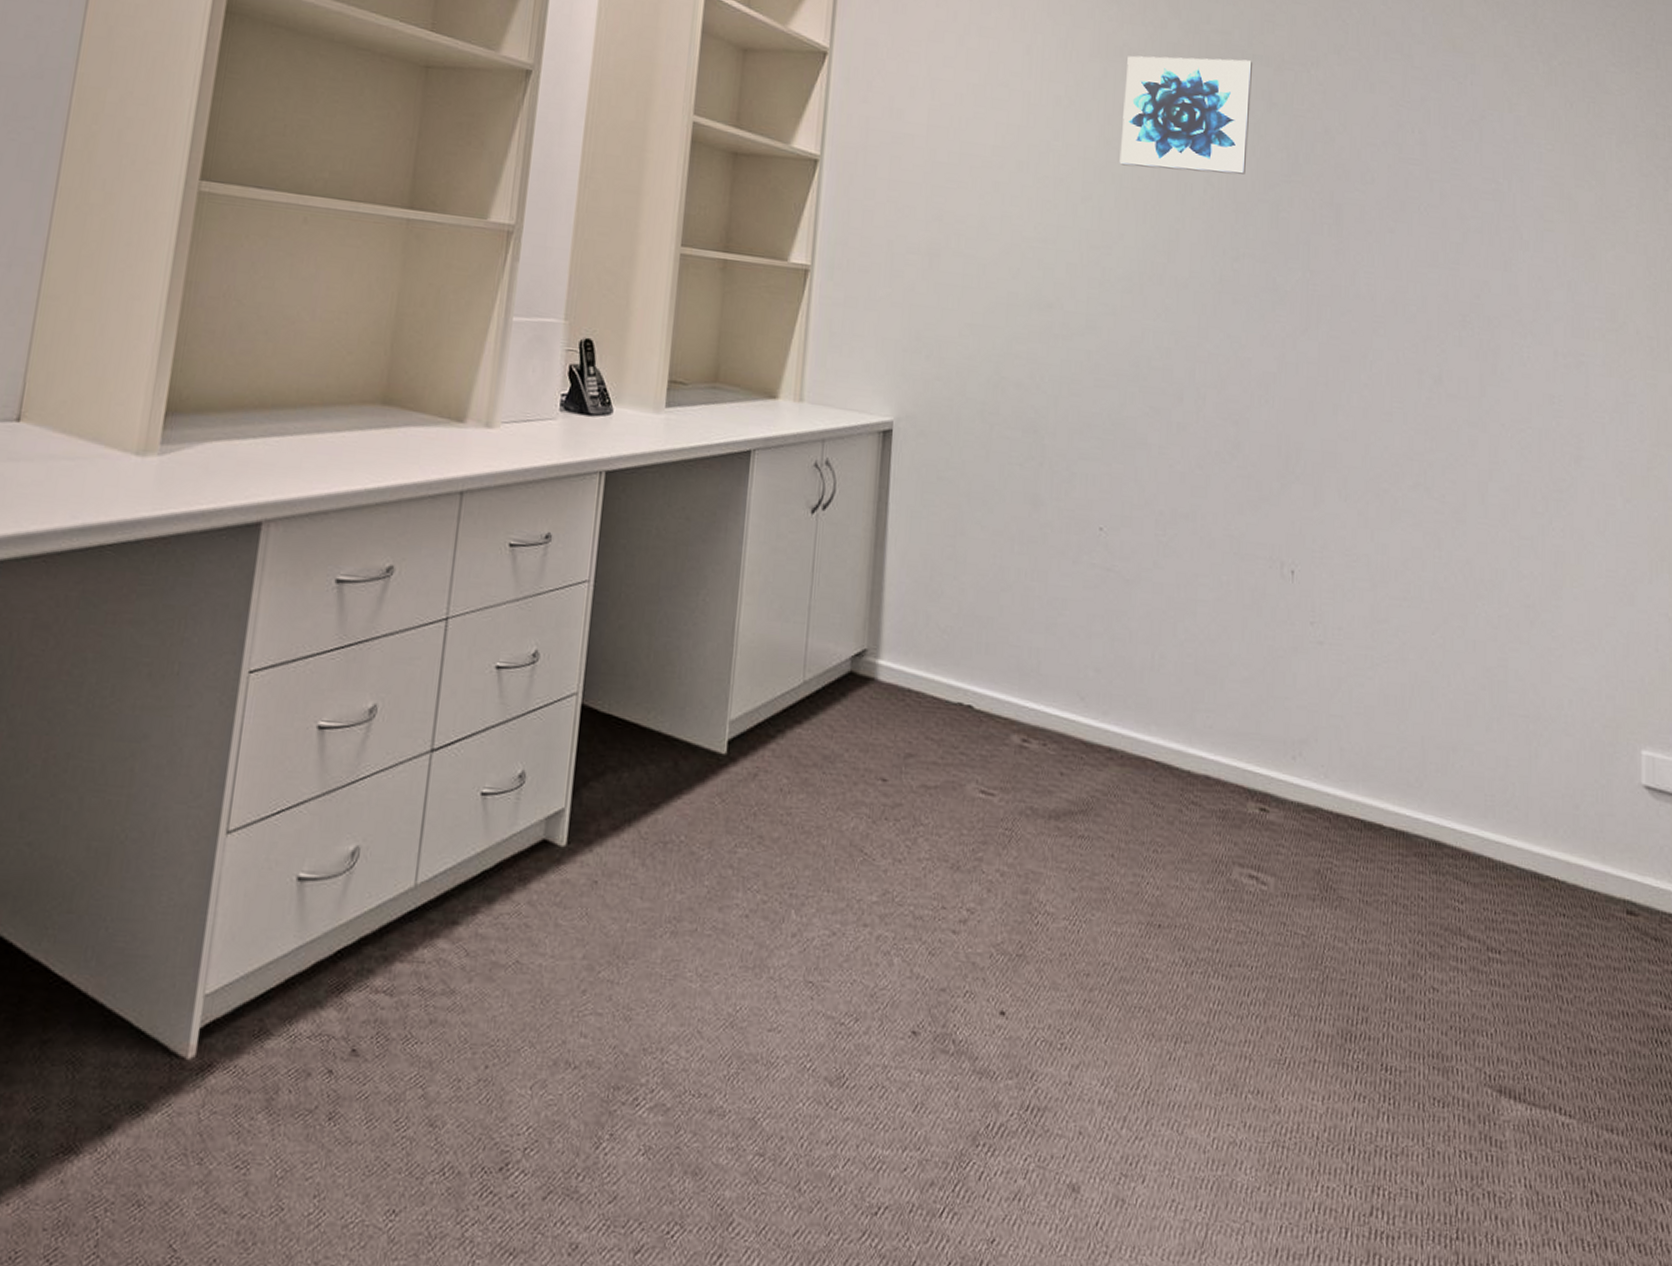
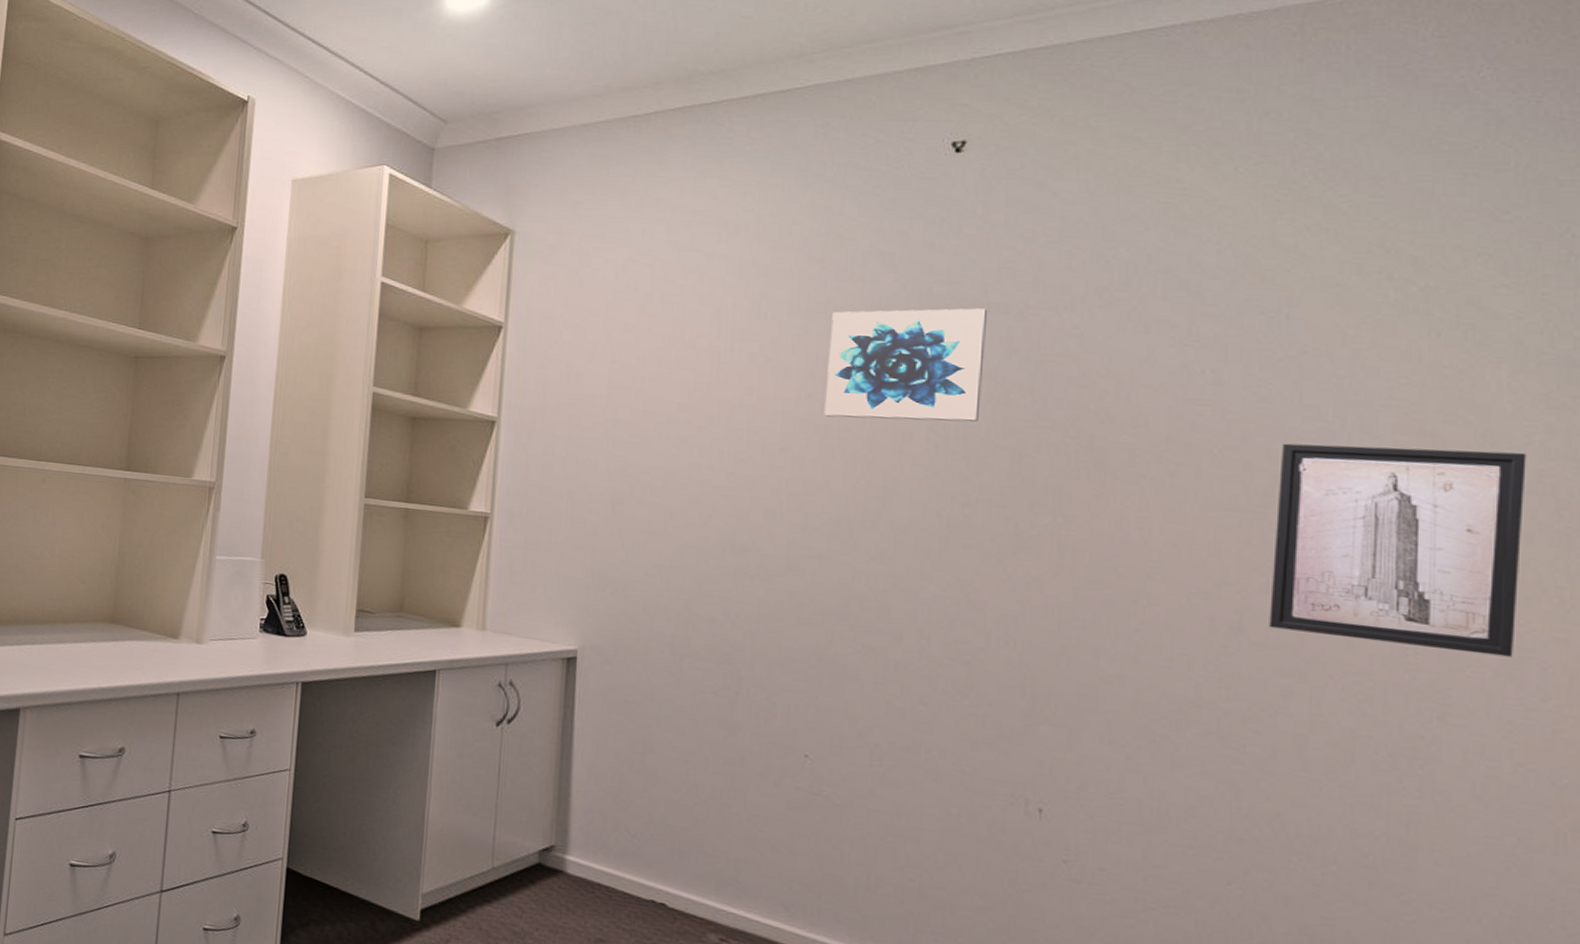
wall art: none [1460,202,1628,402] -> present [1269,443,1527,658]

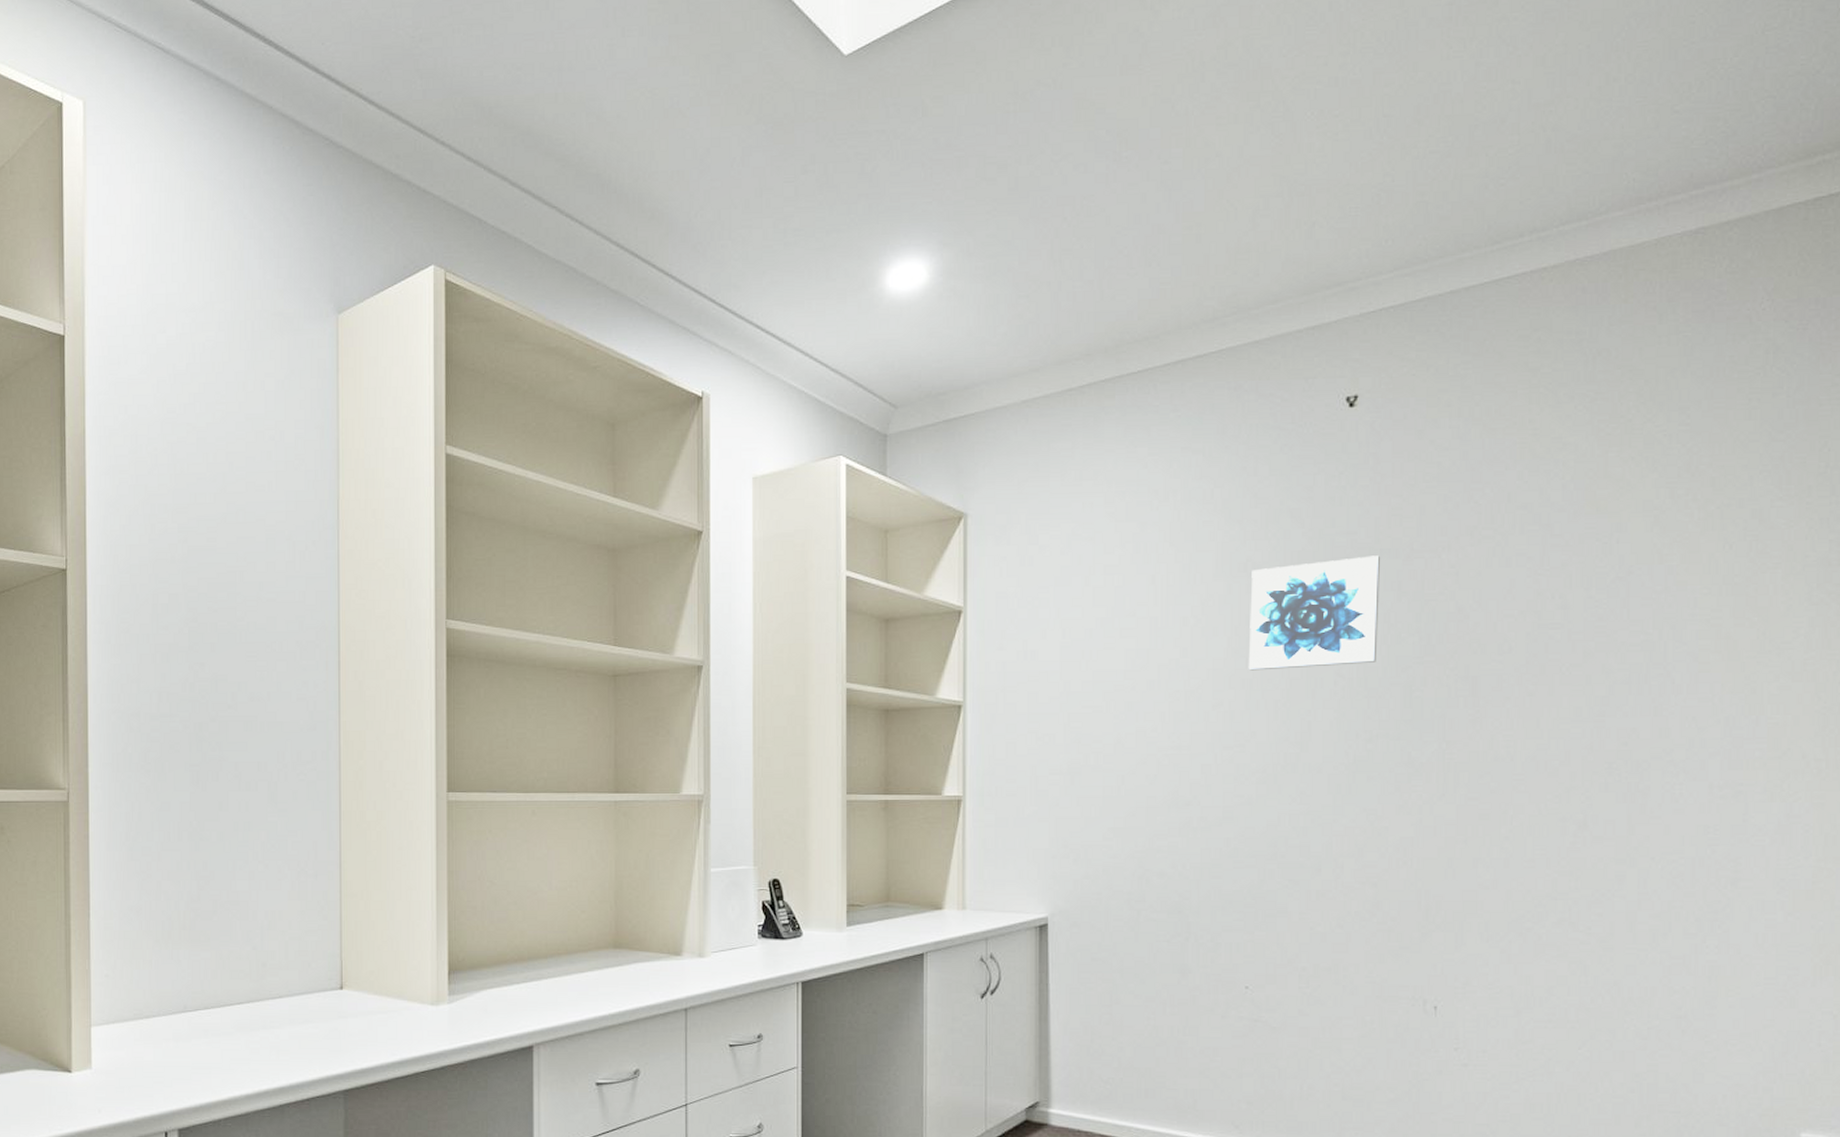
wall art: present [1269,443,1527,658] -> none [1607,646,1795,824]

